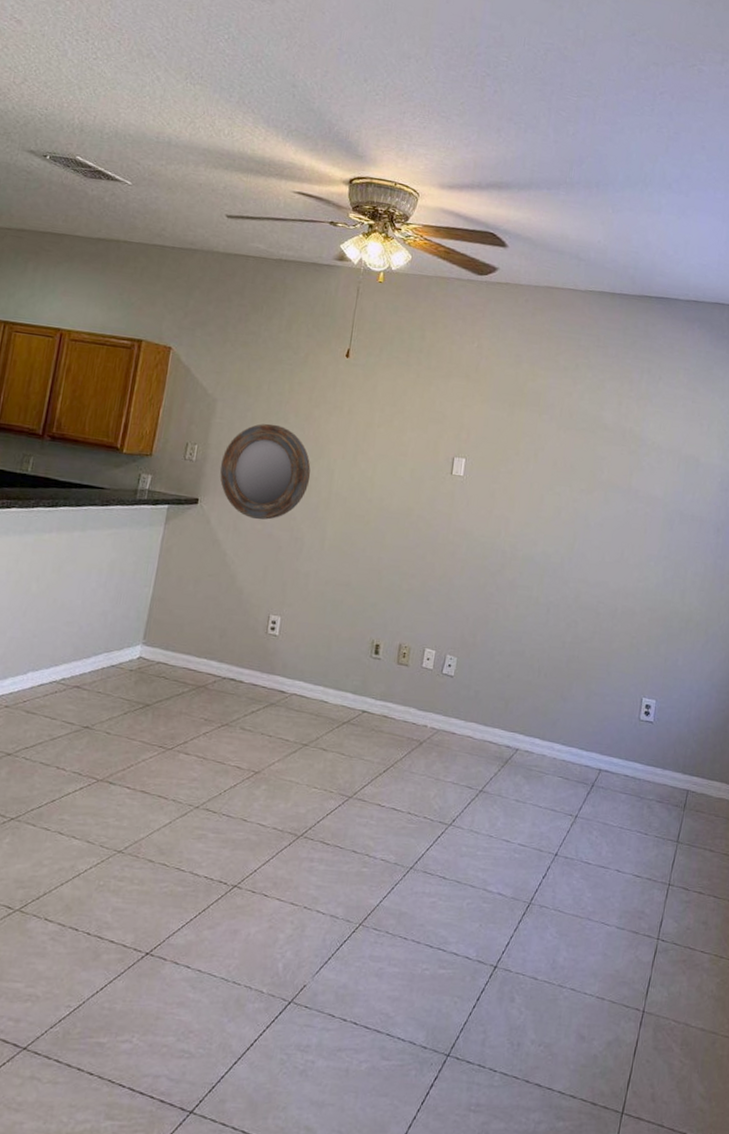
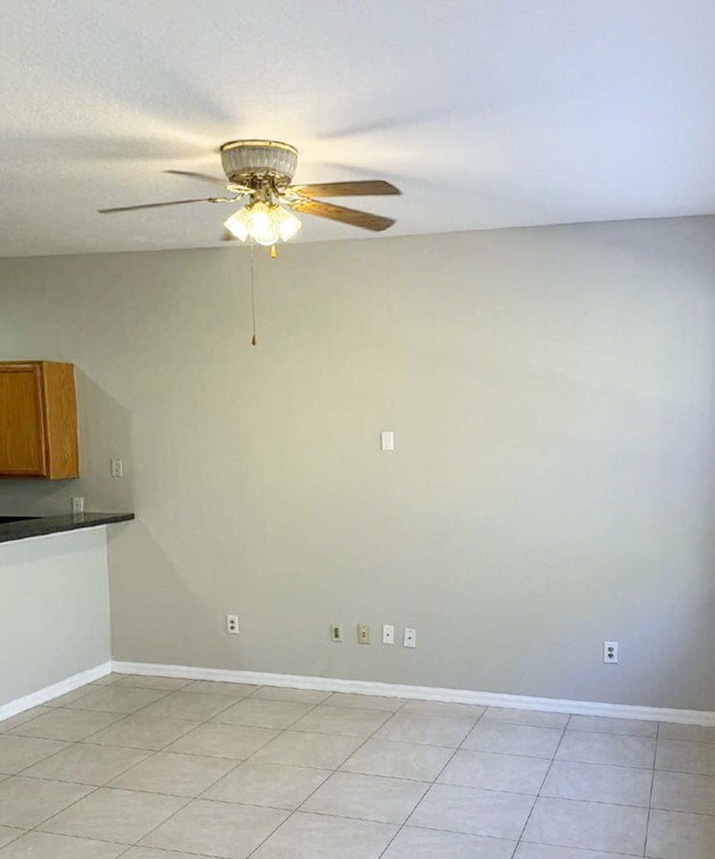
home mirror: present [219,423,311,520] -> none [148,427,240,526]

